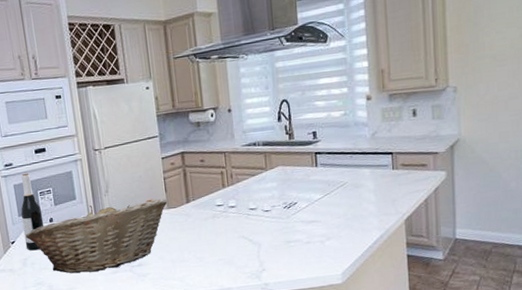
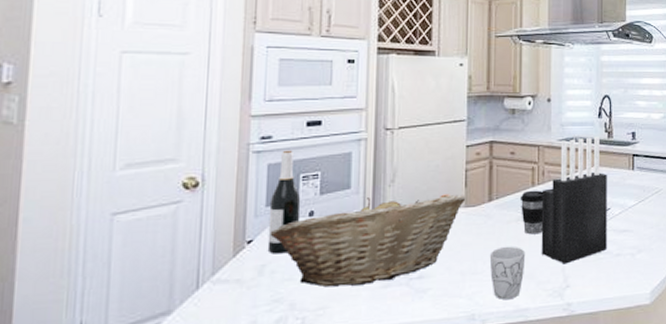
mug: none [194,238,224,282] -> present [490,246,526,300]
coffee cup: none [213,191,236,229] -> present [520,190,543,235]
knife block: none [232,139,297,252] -> present [541,137,607,264]

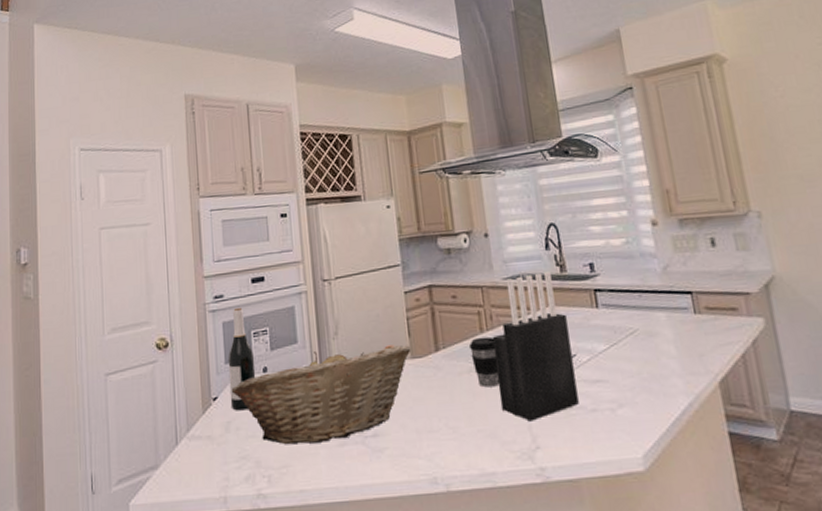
mug: present [490,246,526,300] -> none [445,401,485,462]

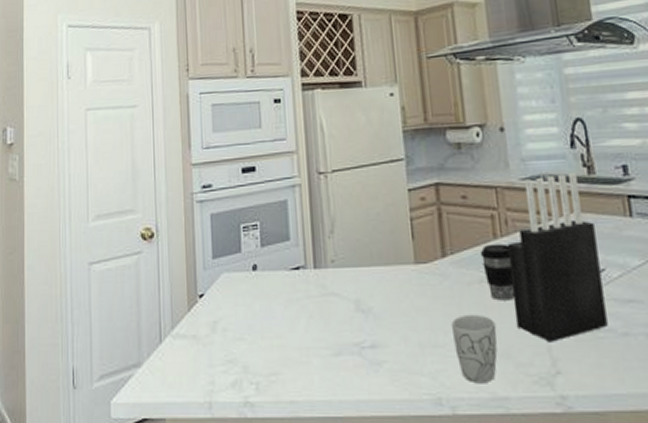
wine bottle: present [228,307,256,411] -> none [215,198,245,310]
fruit basket: present [231,345,411,445] -> none [218,247,415,351]
mug: none [445,401,485,462] -> present [452,314,498,384]

